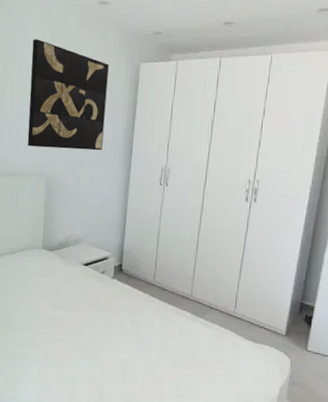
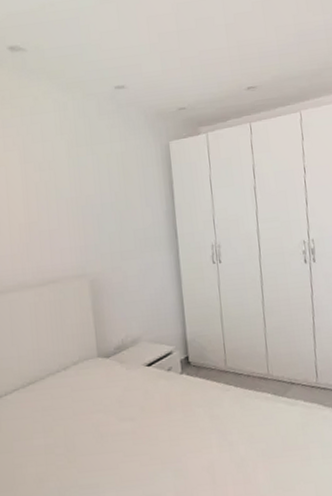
wall art: present [27,39,109,151] -> none [51,135,145,249]

